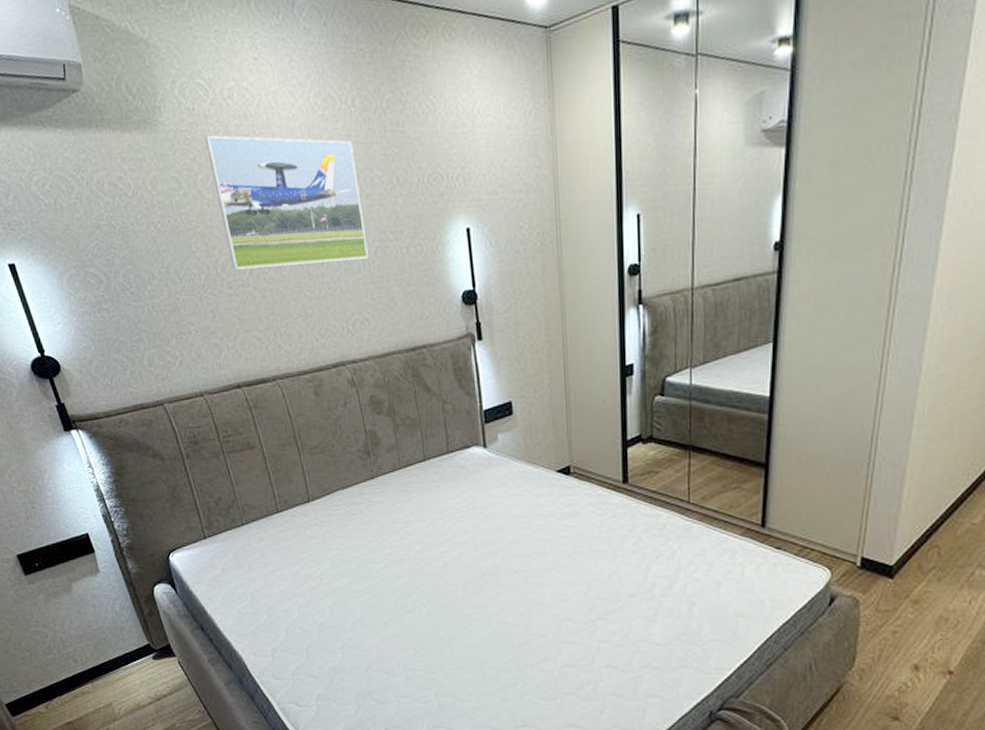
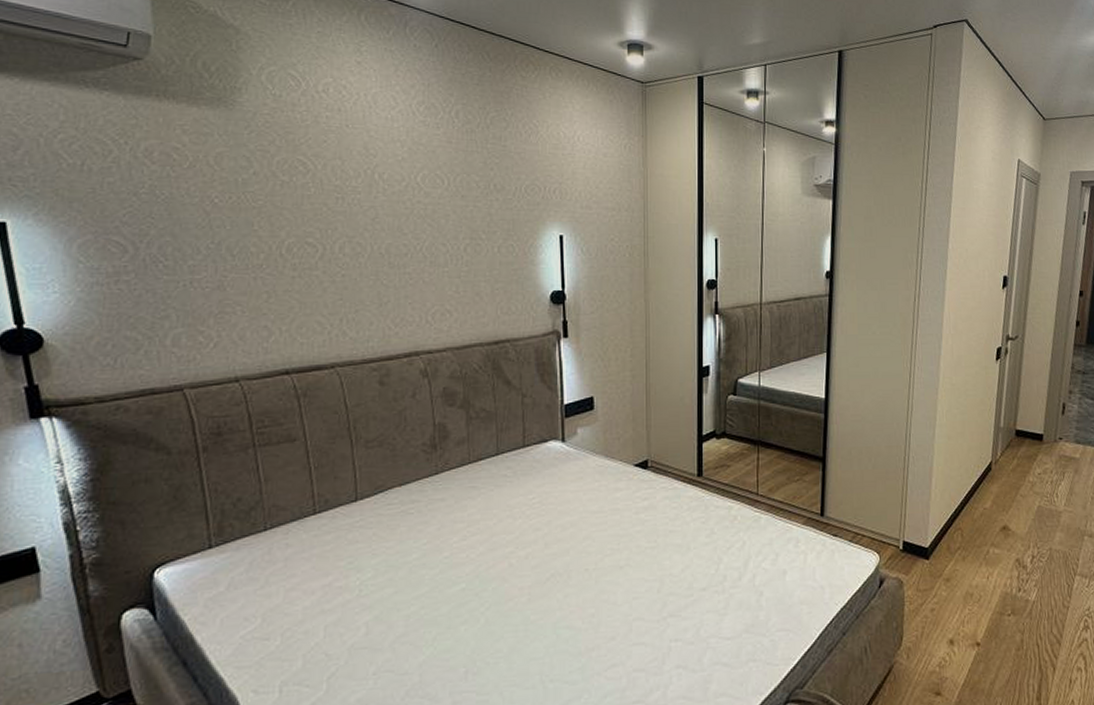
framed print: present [205,135,368,270] -> none [288,122,457,254]

